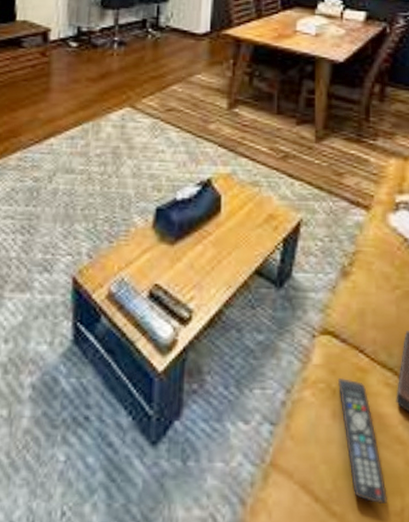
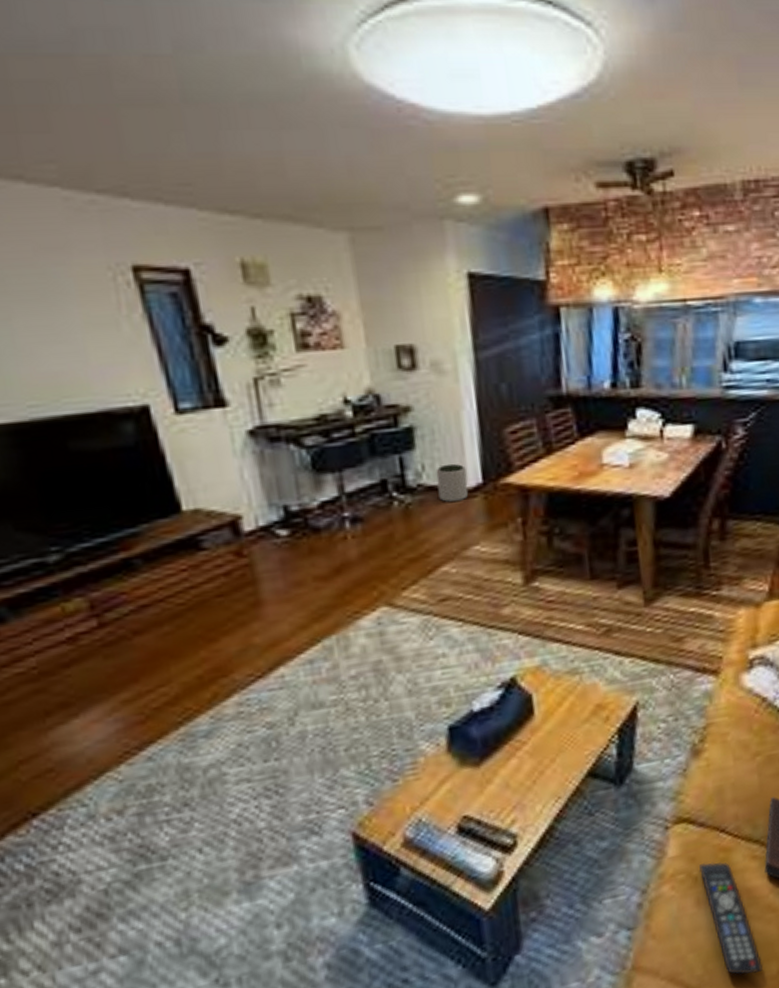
plant pot: none [179,15,200,42] -> present [435,463,469,503]

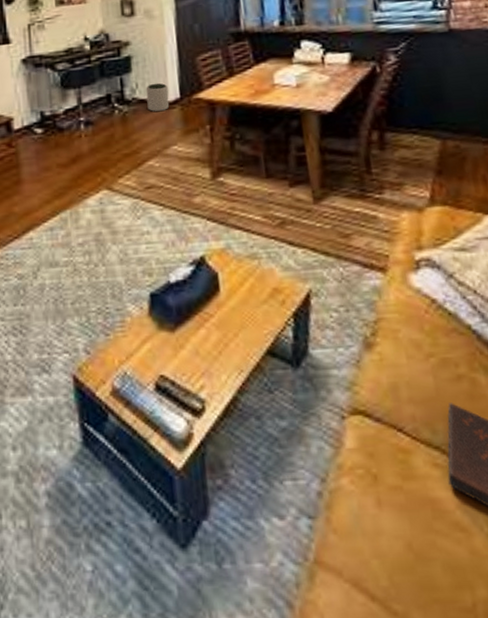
remote control: present [698,862,763,975] -> none [378,462,455,599]

